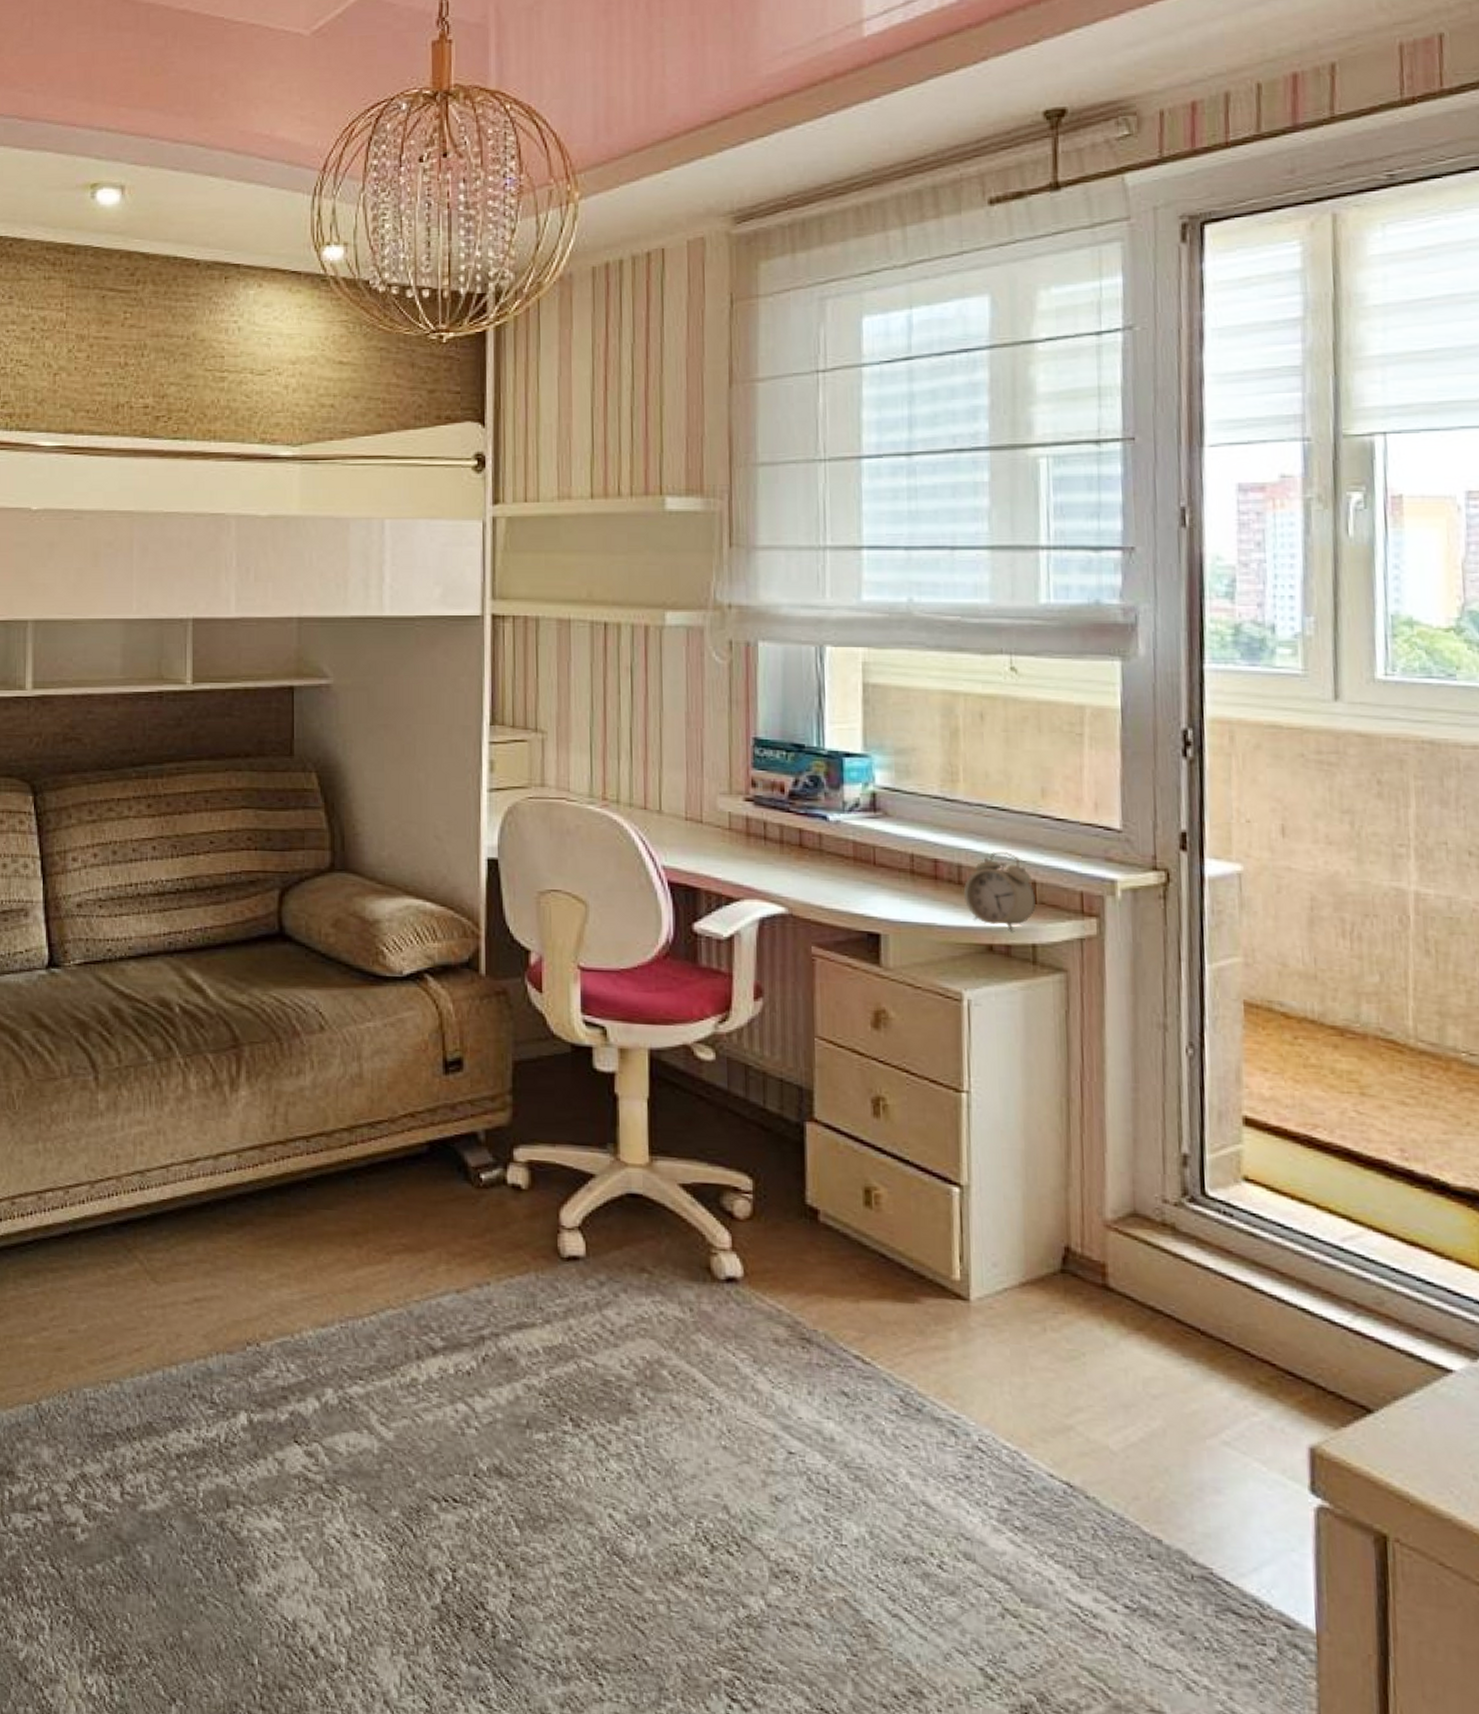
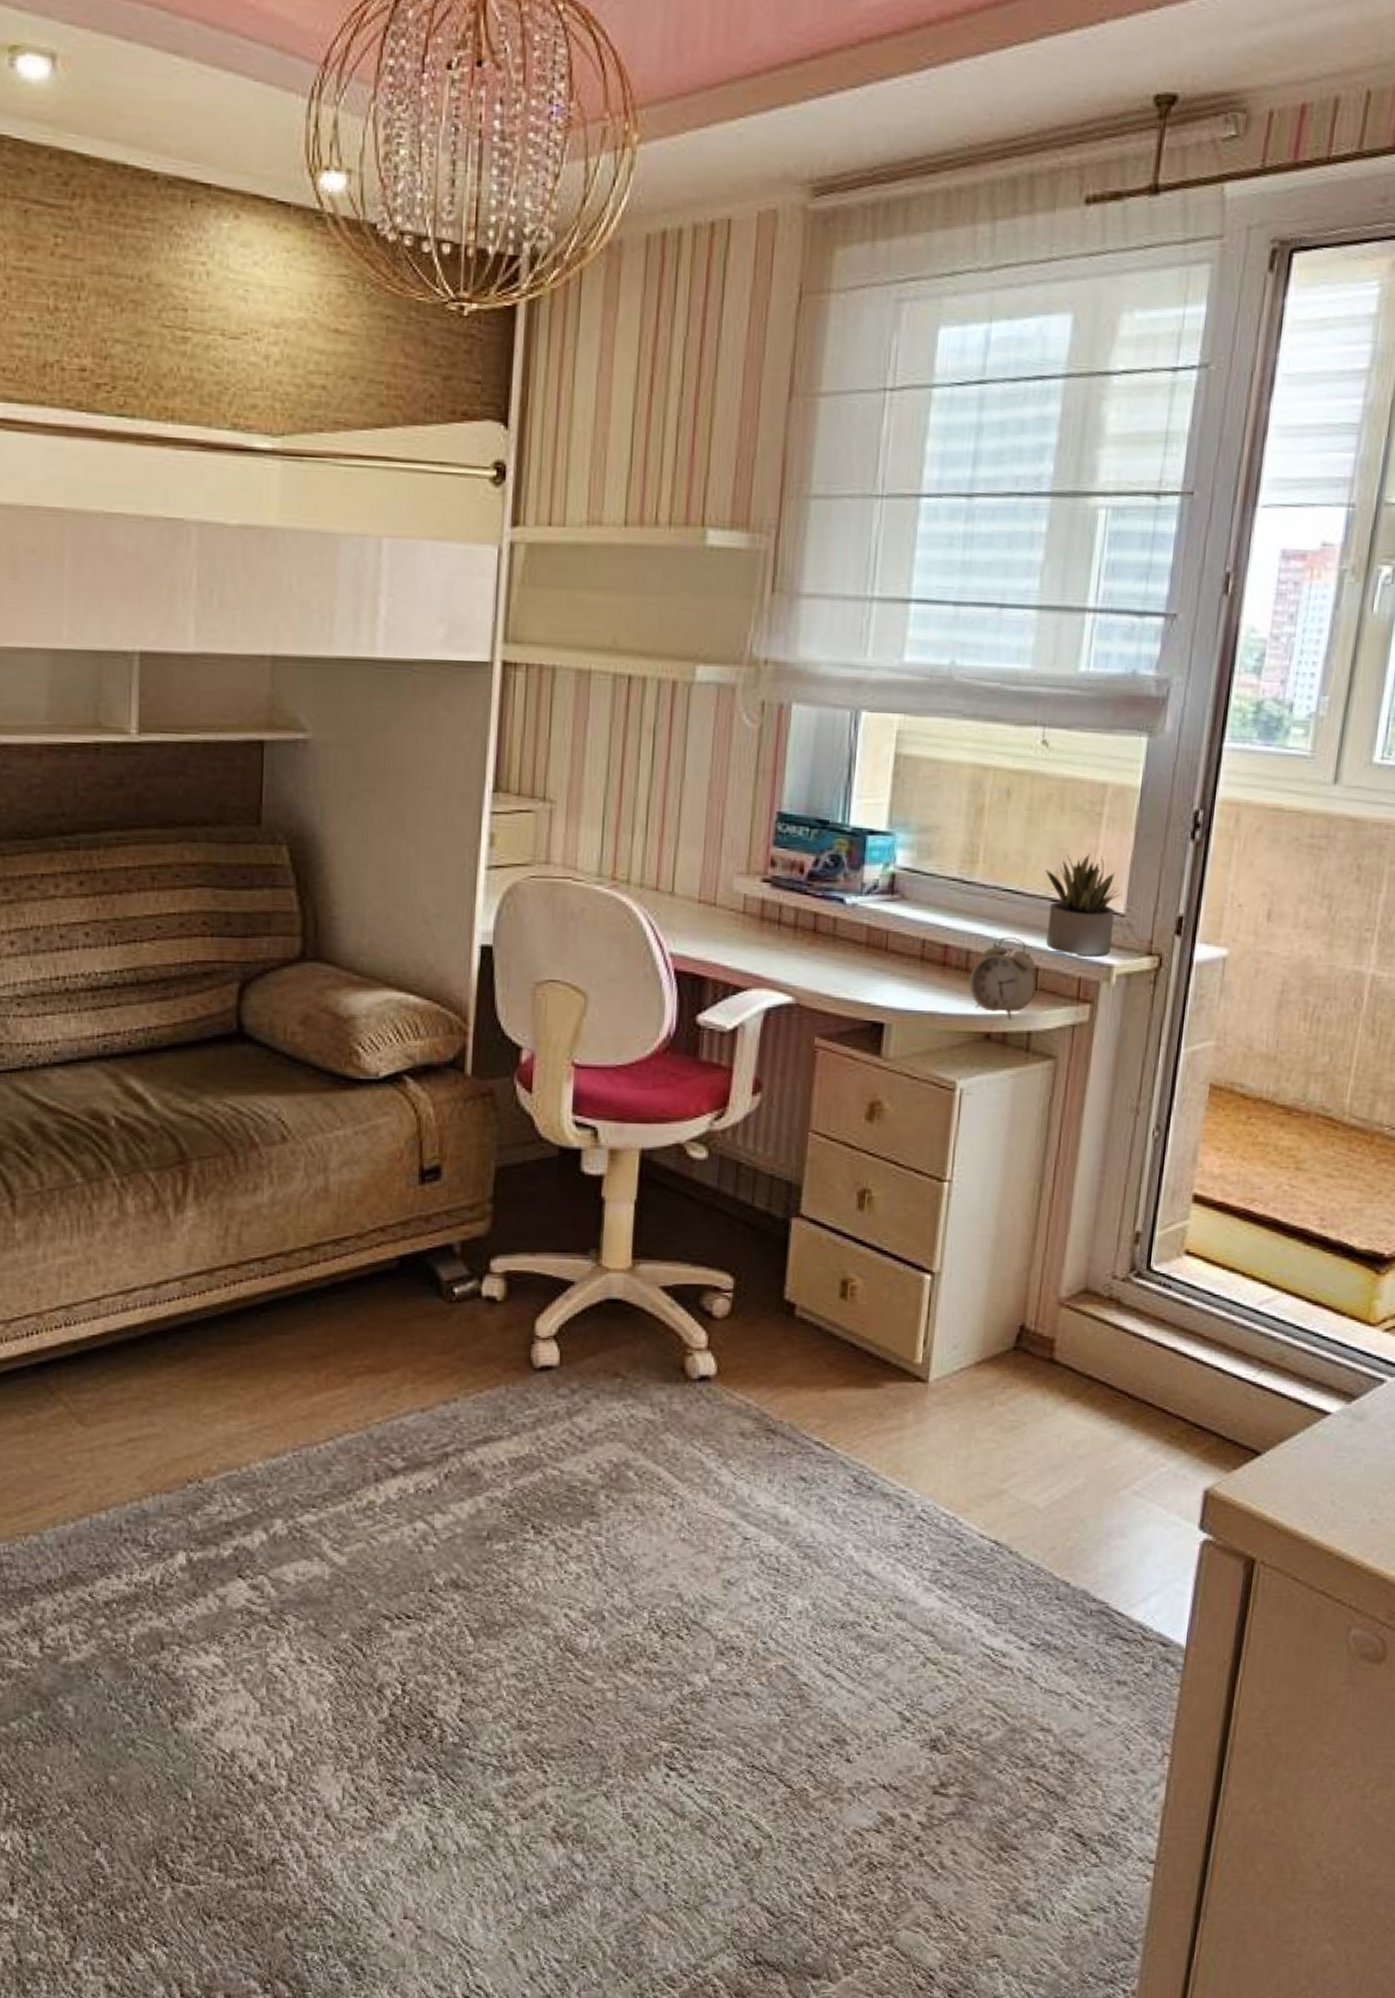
succulent plant: none [1030,772,1116,871] -> present [1045,854,1122,956]

